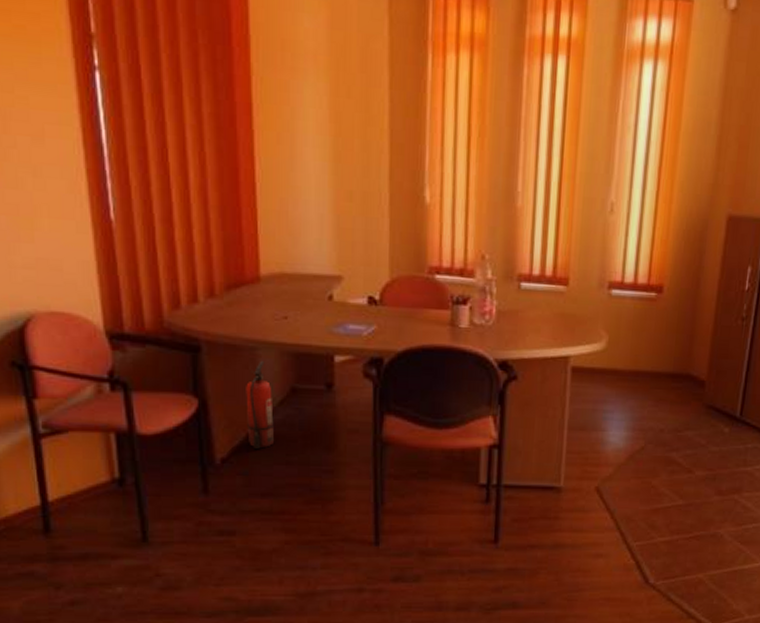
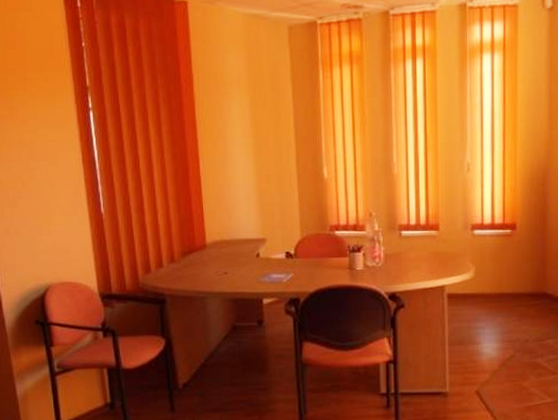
fire extinguisher: present [246,361,274,449] -> none [199,307,221,374]

